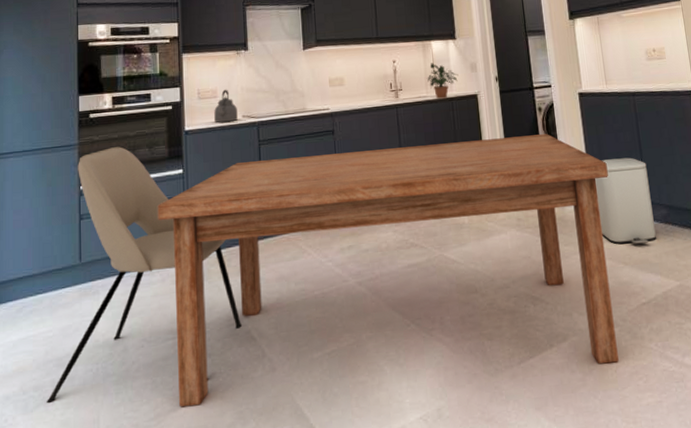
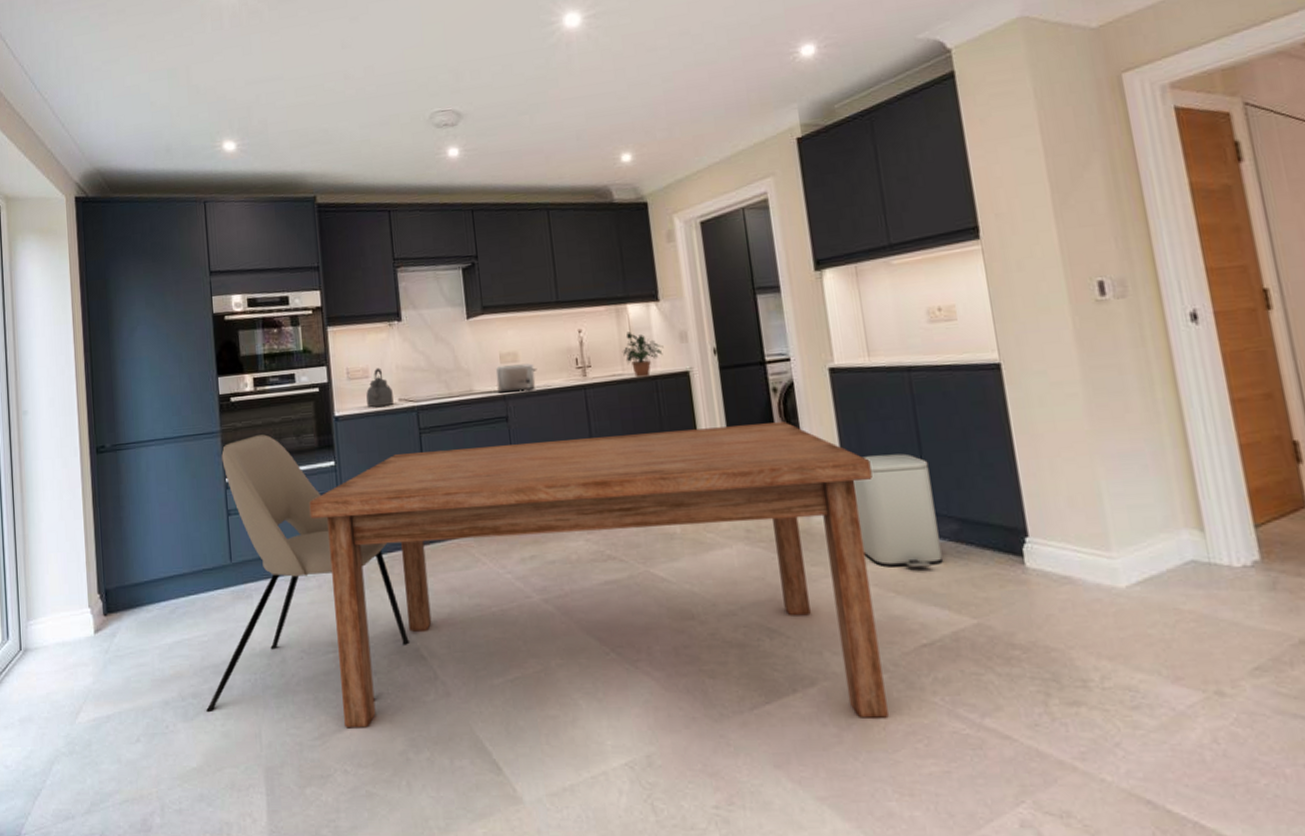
toaster: none [325,87,359,112] -> present [495,363,537,395]

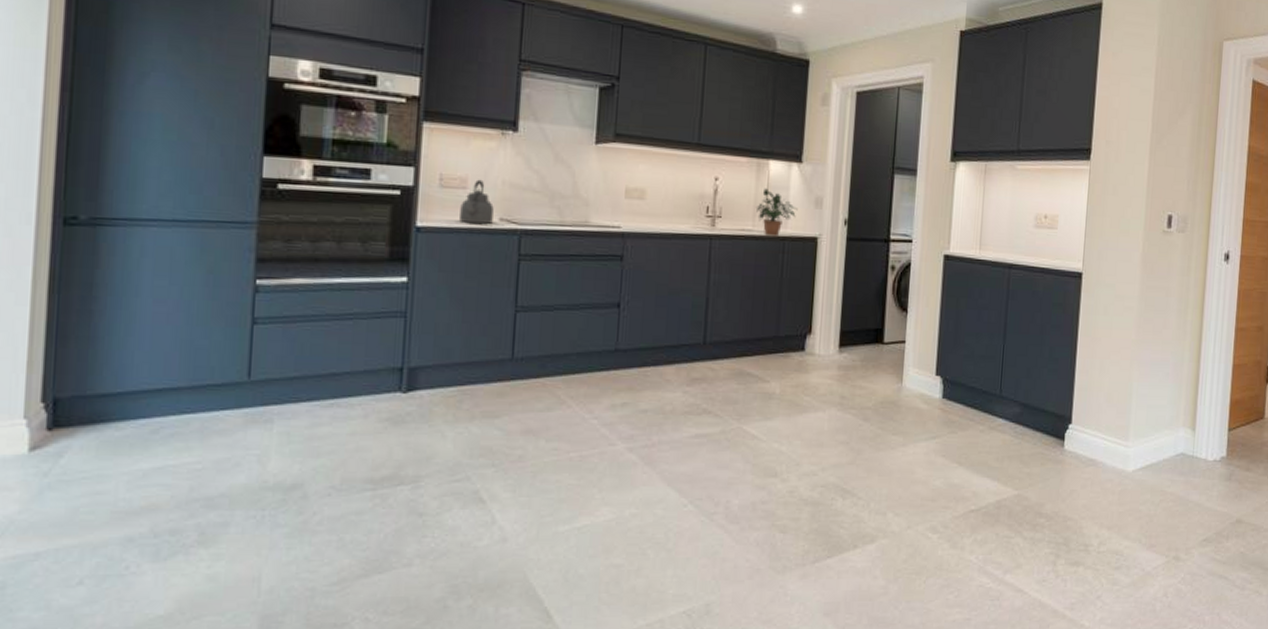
dining chair: present [206,434,409,713] -> none [188,234,468,552]
dining table: present [309,422,889,728] -> none [366,279,962,573]
toaster: present [495,363,537,395] -> none [616,201,664,233]
pedal bin: present [853,453,943,568] -> none [939,340,1008,443]

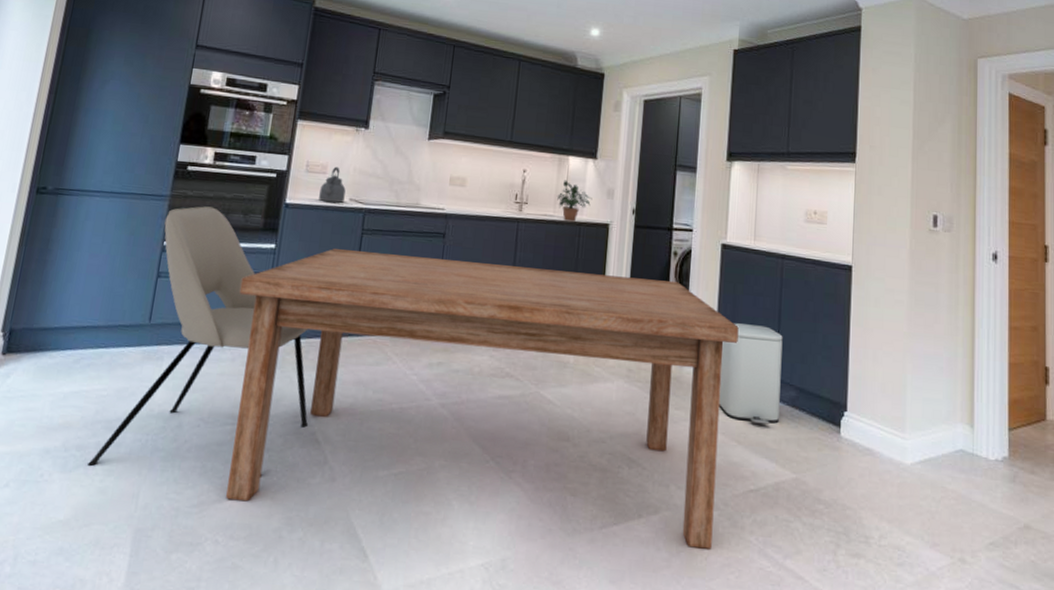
dining chair: none [188,234,468,552] -> present [87,206,309,467]
dining table: none [366,279,962,573] -> present [226,249,739,549]
pedal bin: none [939,340,1008,443] -> present [719,323,783,425]

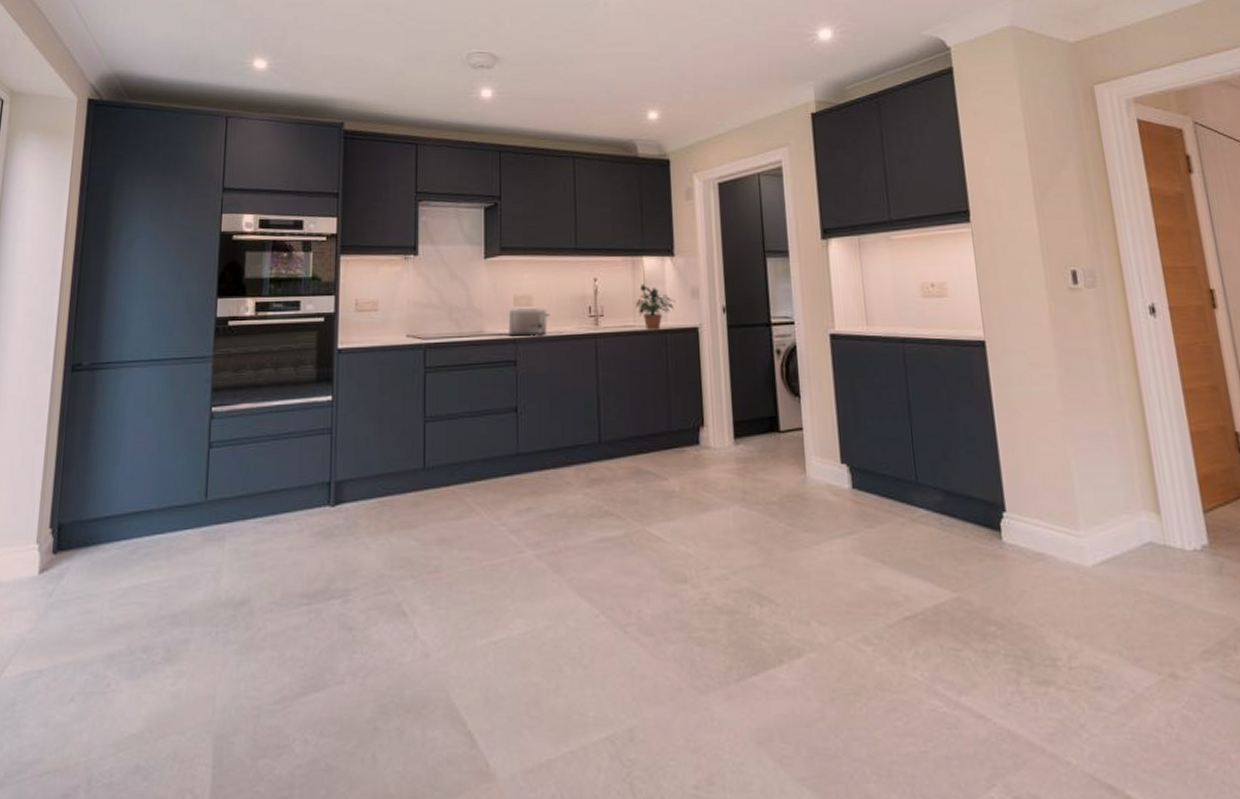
dining chair: present [87,206,309,467] -> none [156,363,391,670]
dining table: present [226,249,739,549] -> none [299,384,871,693]
kettle: present [319,166,346,203] -> none [373,301,401,343]
toaster: none [441,187,481,216] -> present [508,308,550,338]
pedal bin: present [719,323,783,425] -> none [847,423,927,538]

